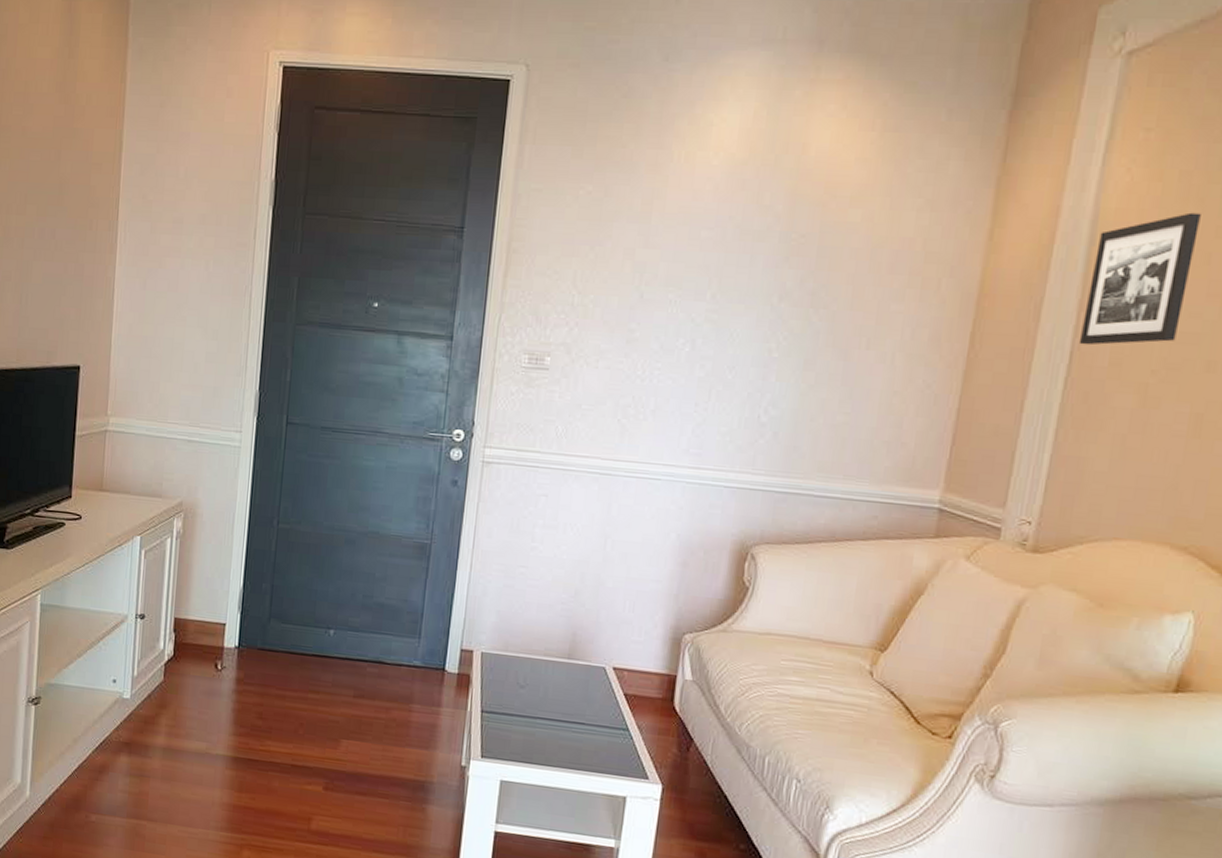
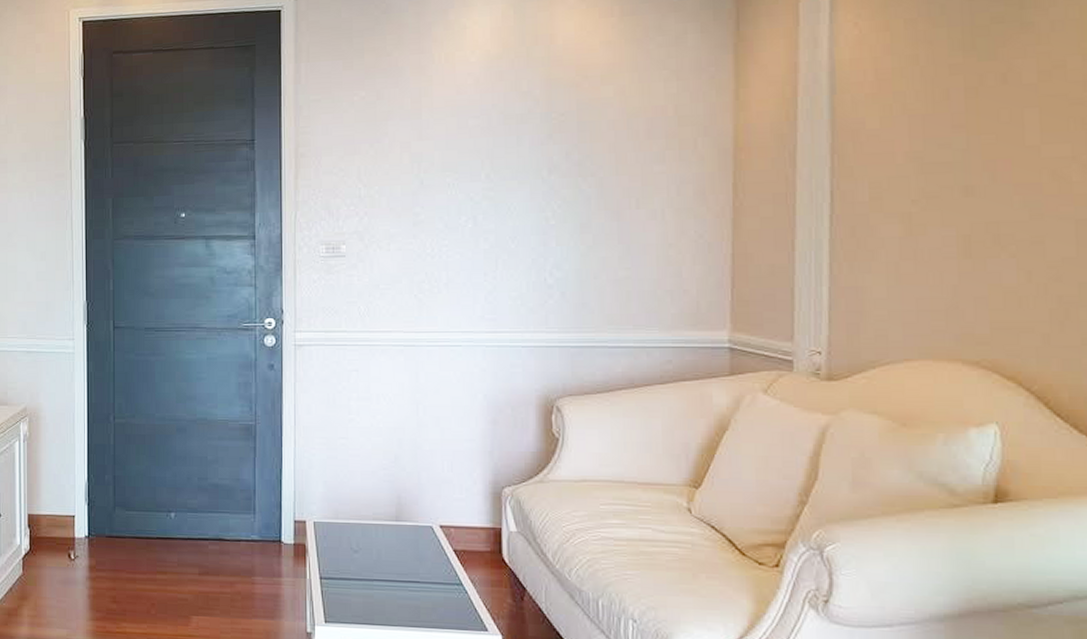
picture frame: present [1078,212,1201,346] -> none [836,54,933,184]

